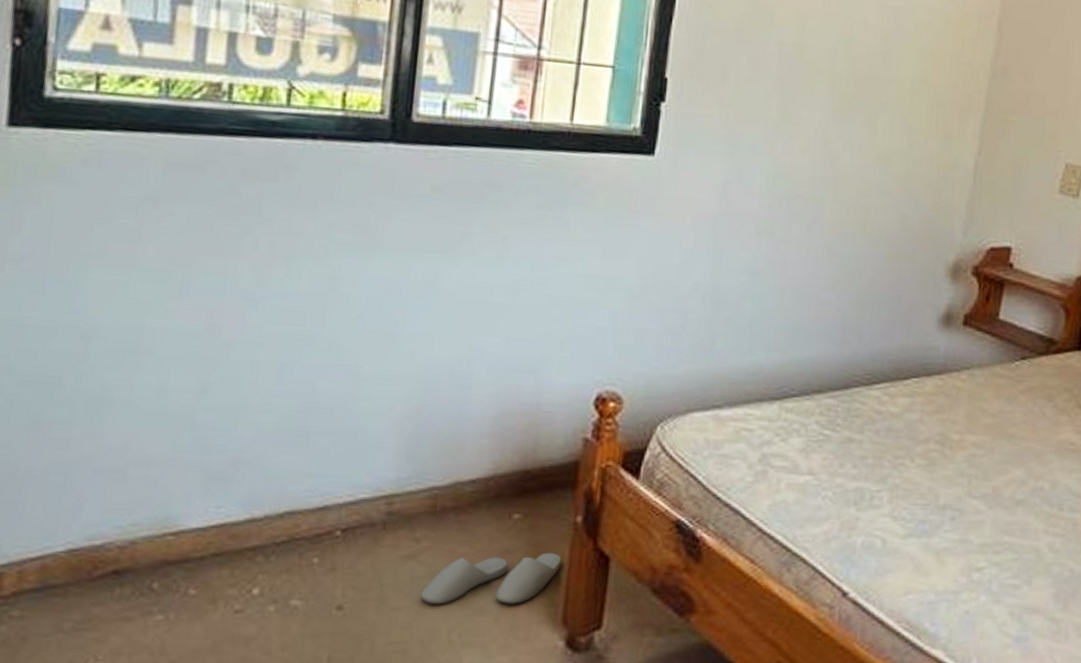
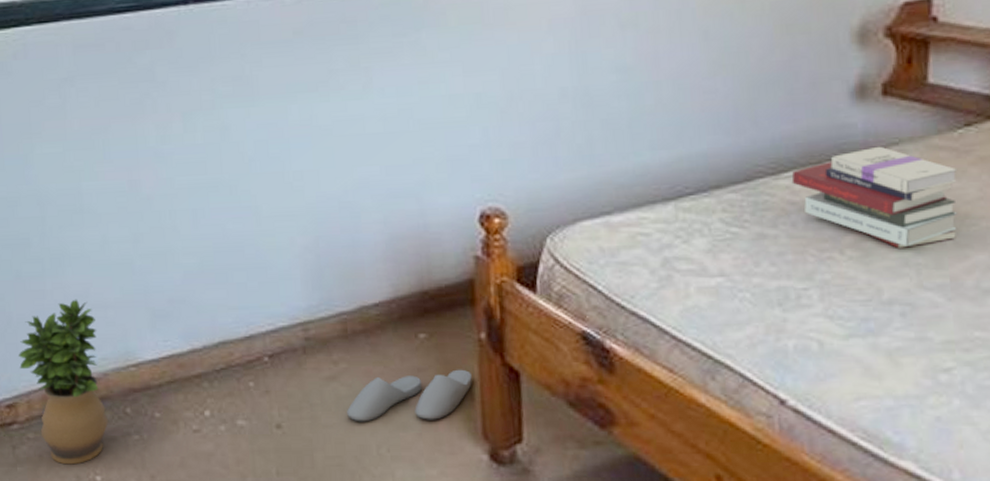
potted plant: none [16,452,132,649] -> present [19,299,109,465]
books: none [881,369,1011,460] -> present [791,146,958,248]

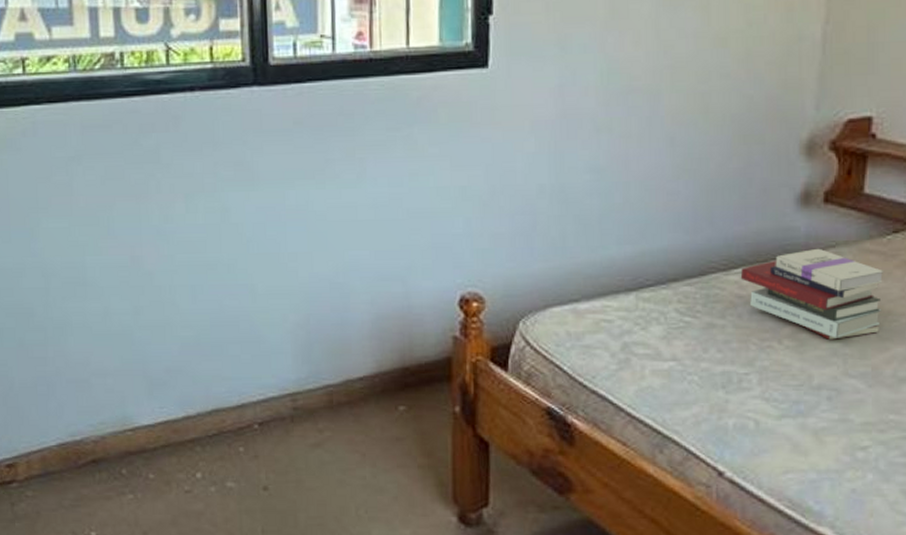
potted plant: present [19,299,109,465] -> none [20,366,105,521]
slippers: present [347,369,472,422] -> none [329,439,446,486]

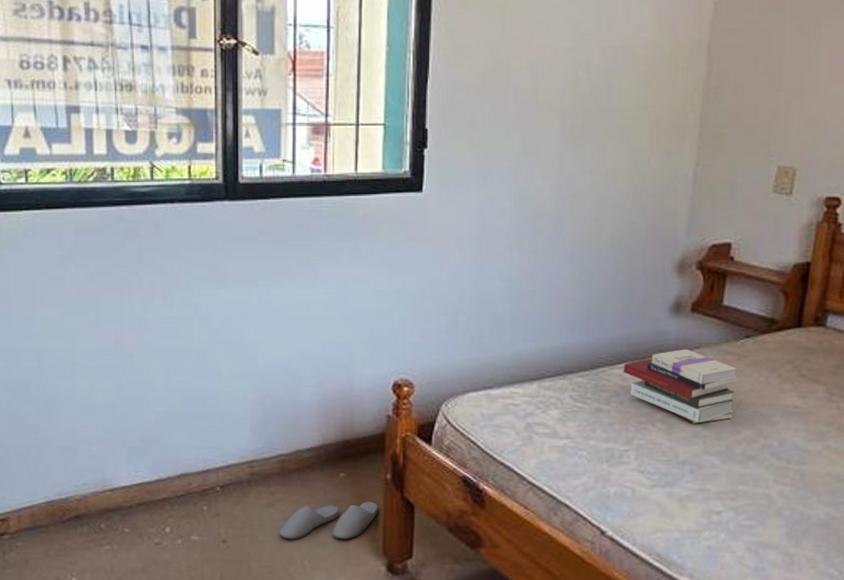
slippers: none [329,439,446,486] -> present [279,501,378,540]

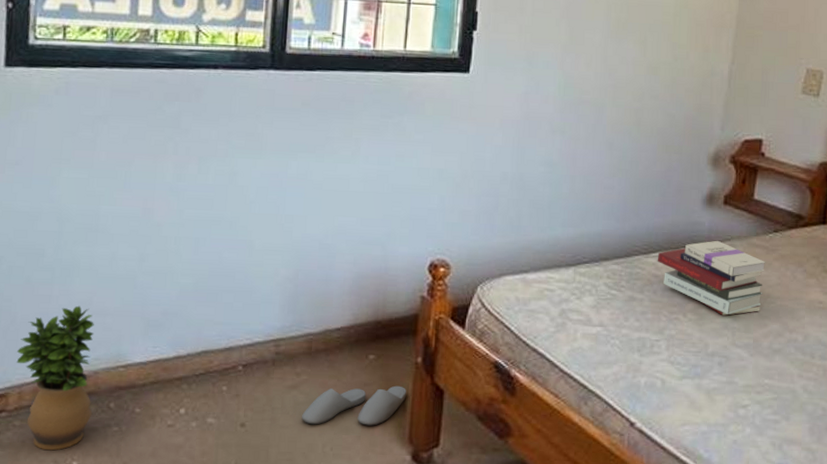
potted plant: none [13,435,86,568] -> present [16,305,94,451]

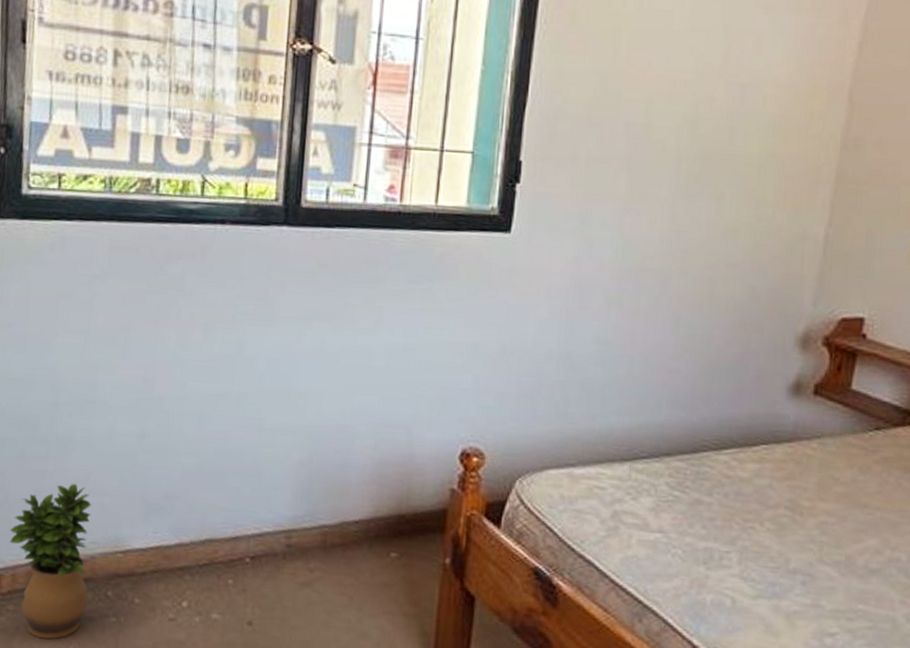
slippers: present [302,385,406,426] -> none [315,587,432,633]
books: present [657,240,766,316] -> none [729,437,864,527]

